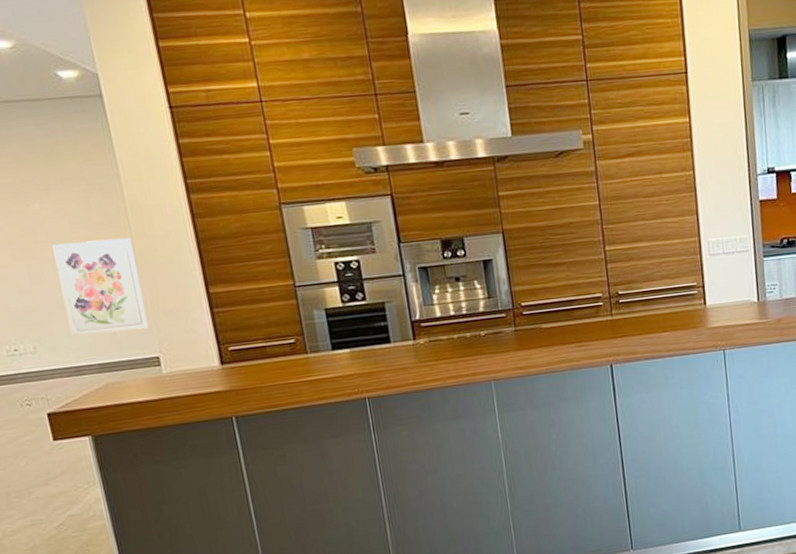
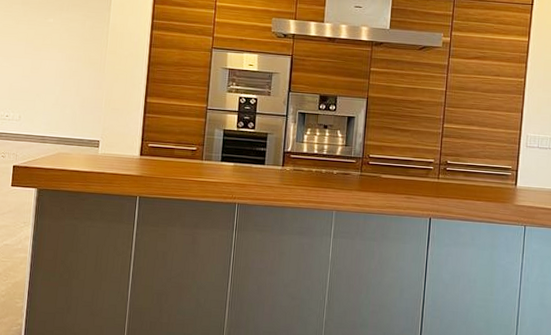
wall art: present [52,237,148,336] -> none [46,48,105,119]

